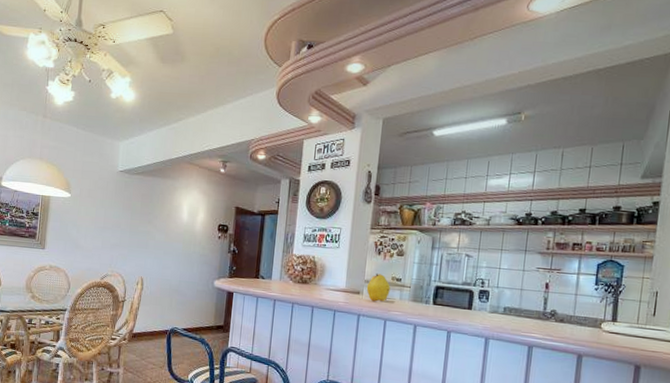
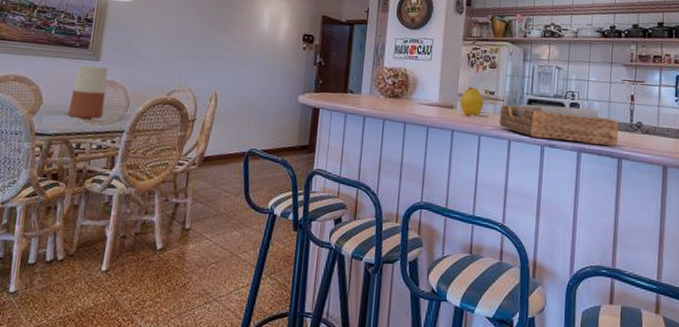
vase: none [21,252,53,299] -> present [68,65,109,120]
napkin holder: none [405,291,531,335] -> present [499,104,619,147]

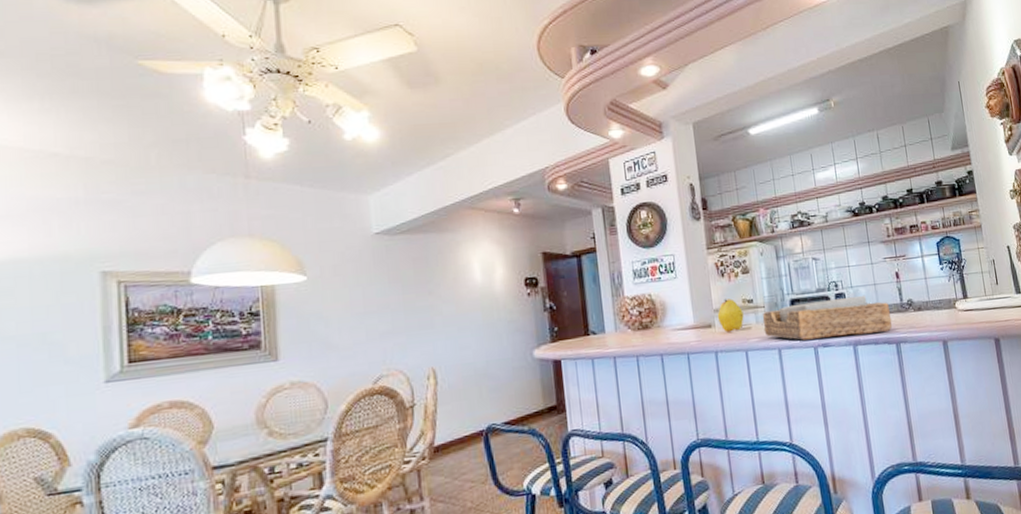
vase: present [68,65,109,120] -> none [250,366,297,438]

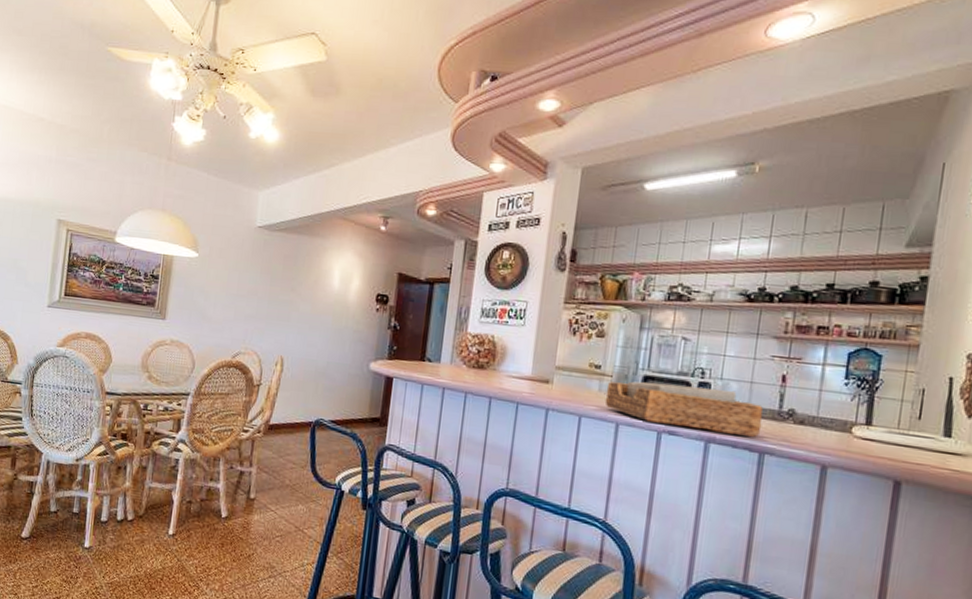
fruit: present [717,298,744,332] -> none [557,358,587,394]

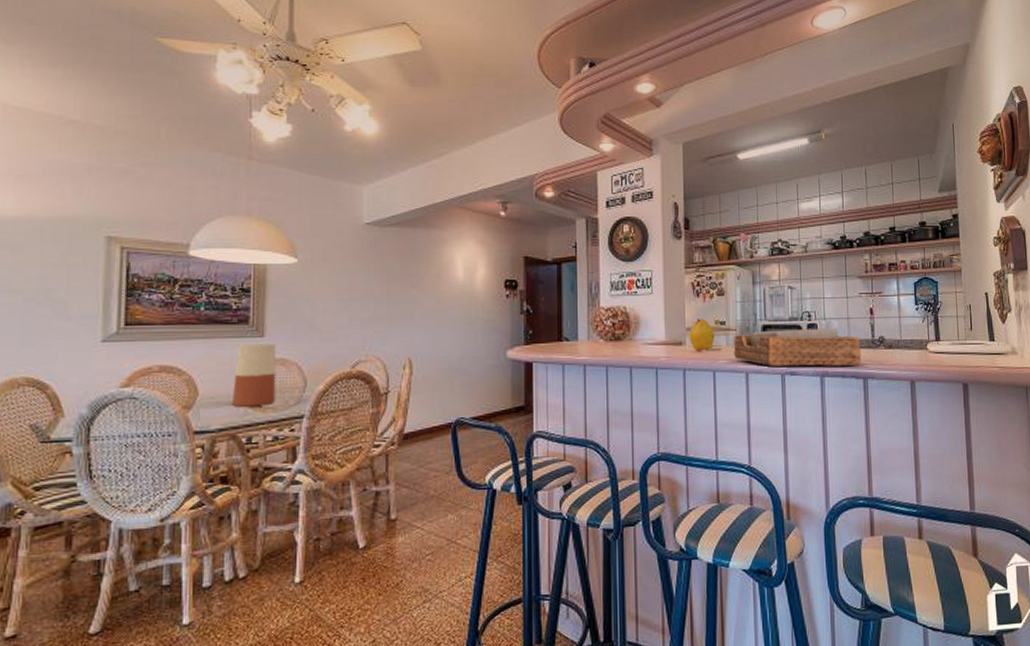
vase: none [136,323,174,380] -> present [232,343,277,409]
fruit: none [557,358,587,394] -> present [689,319,715,351]

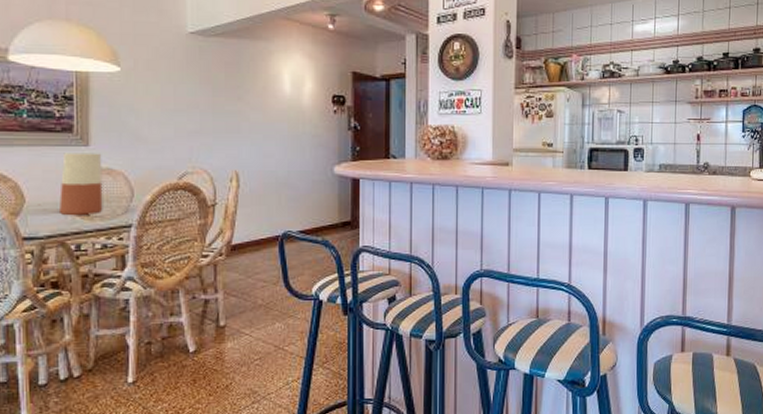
fruit: present [689,319,715,351] -> none [516,140,542,172]
napkin holder: present [733,327,862,368] -> none [559,152,686,192]

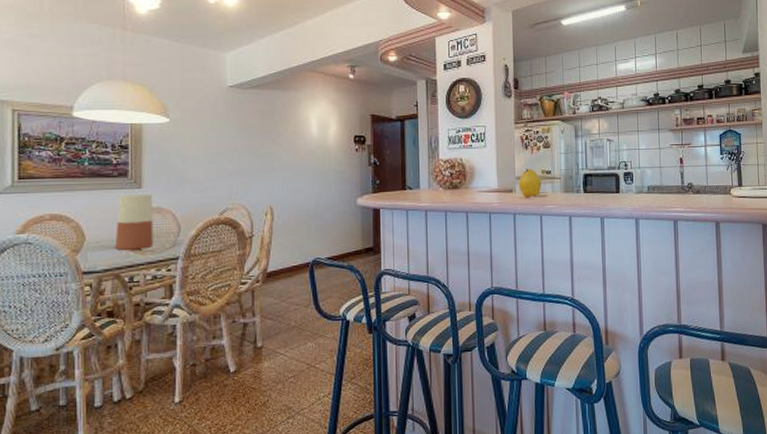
fruit: none [516,140,542,172] -> present [518,169,542,198]

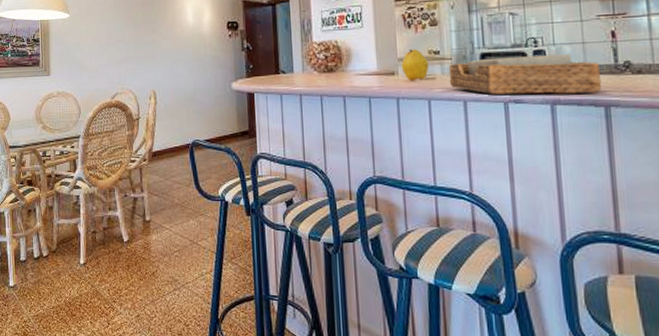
vase: present [115,194,154,252] -> none [32,80,60,130]
napkin holder: none [557,175,673,212] -> present [448,53,602,96]

